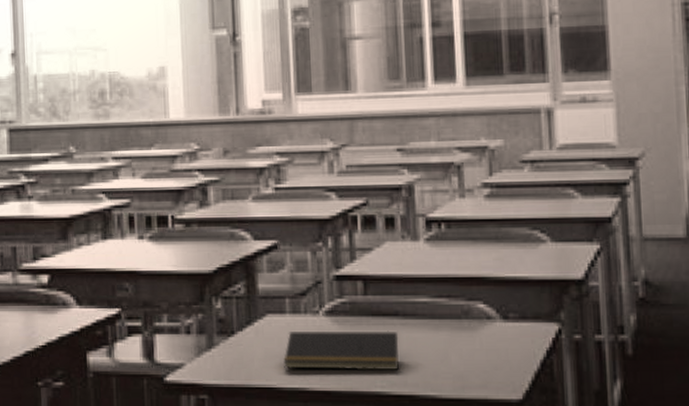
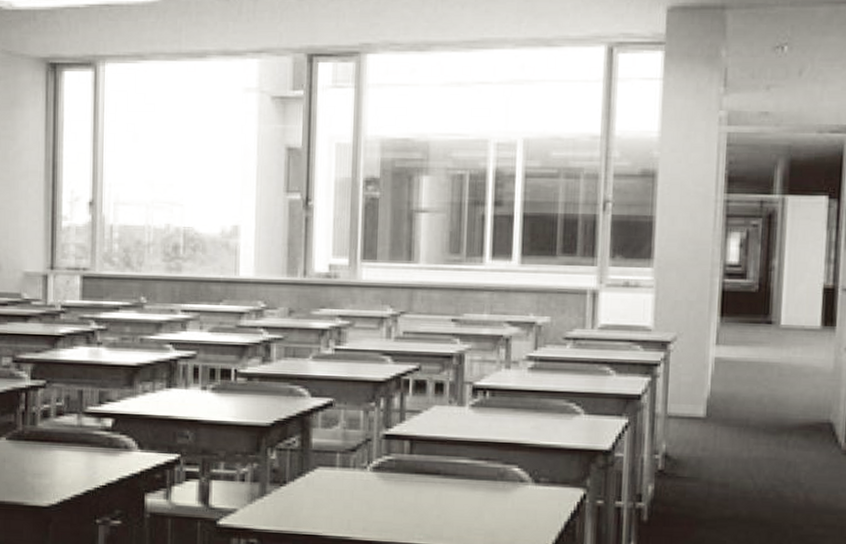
notepad: present [284,331,399,371] -> none [330,484,439,526]

